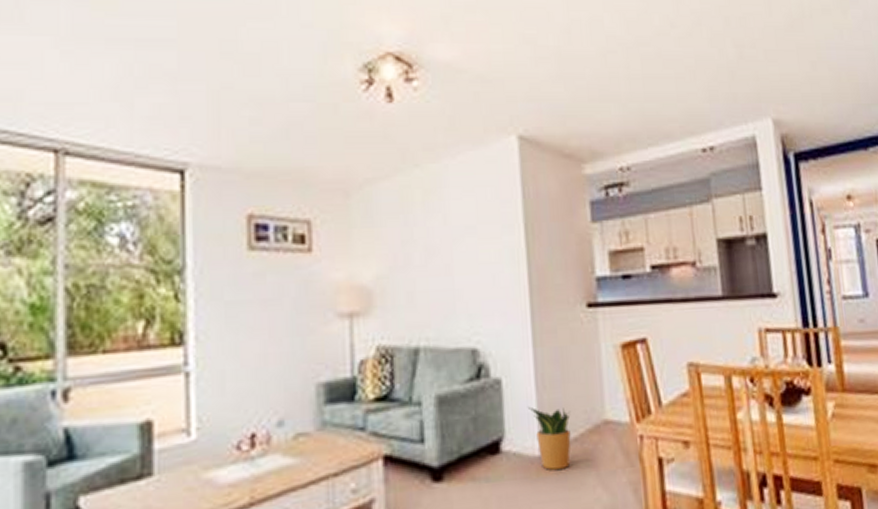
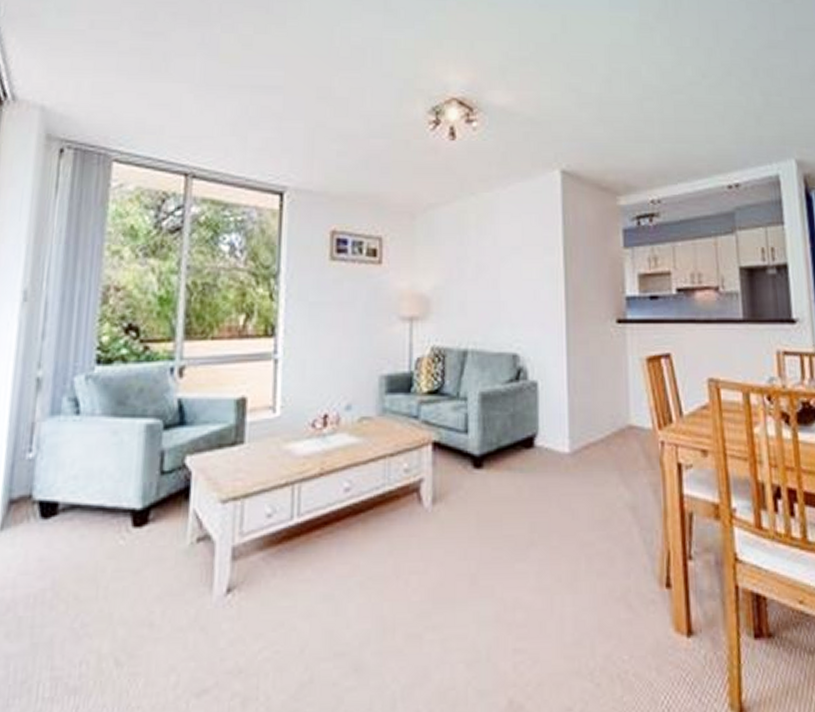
potted plant: present [528,406,571,470] -> none [561,408,598,466]

